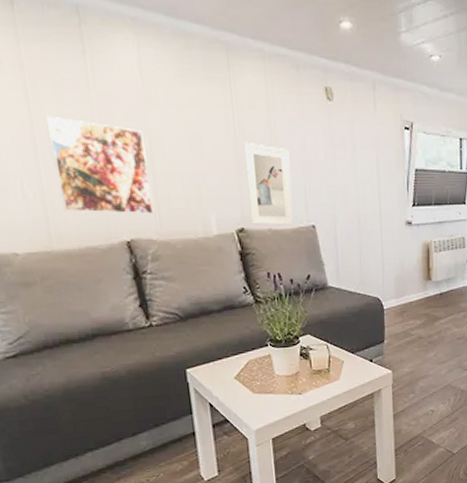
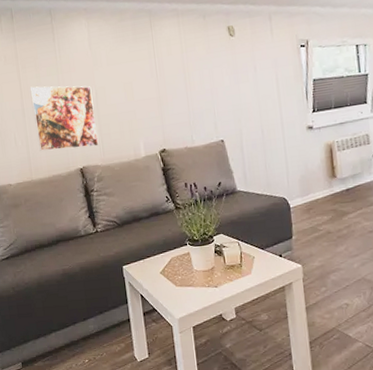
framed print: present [243,143,294,227] -> none [163,81,205,146]

